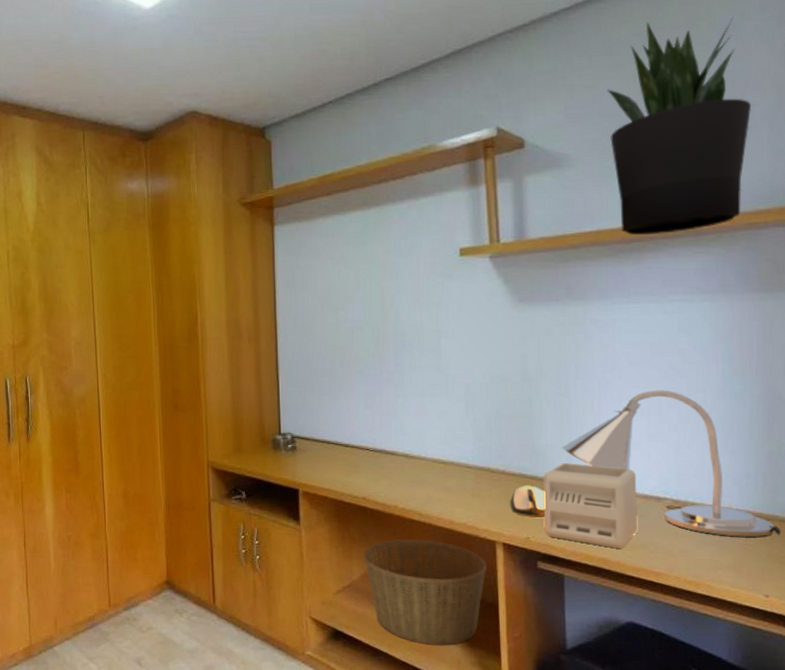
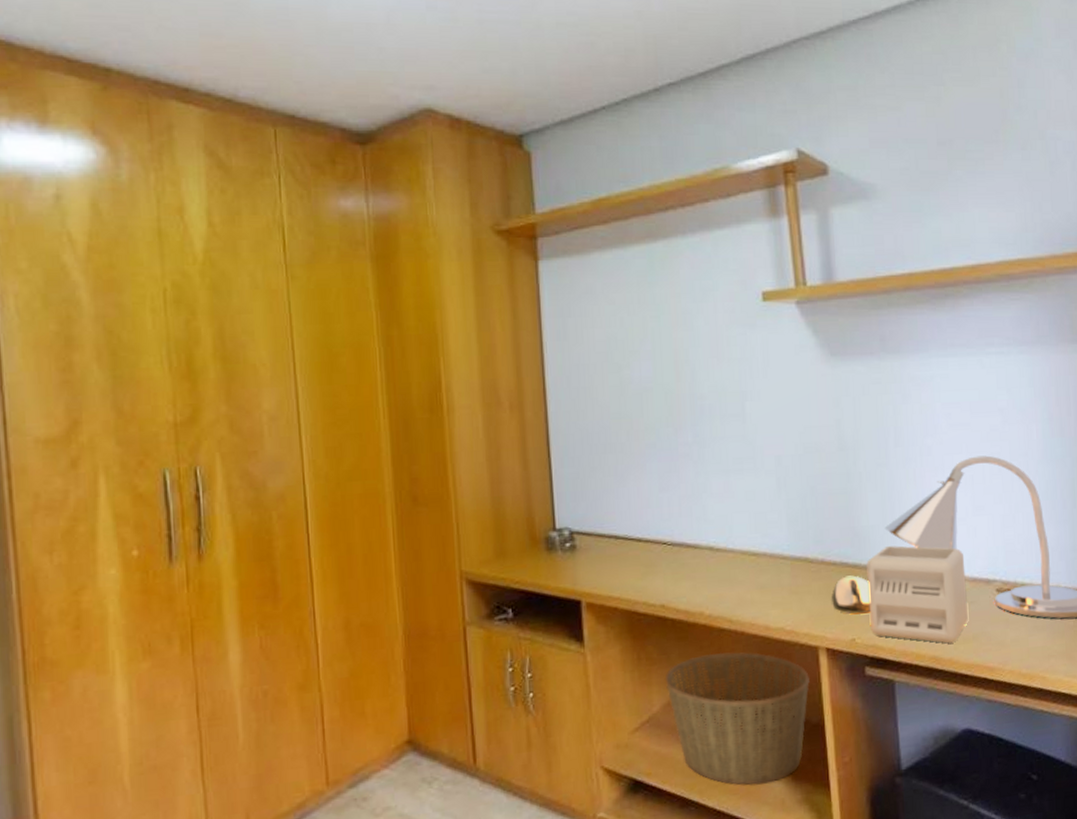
planter: present [607,19,752,236] -> none [911,41,1055,280]

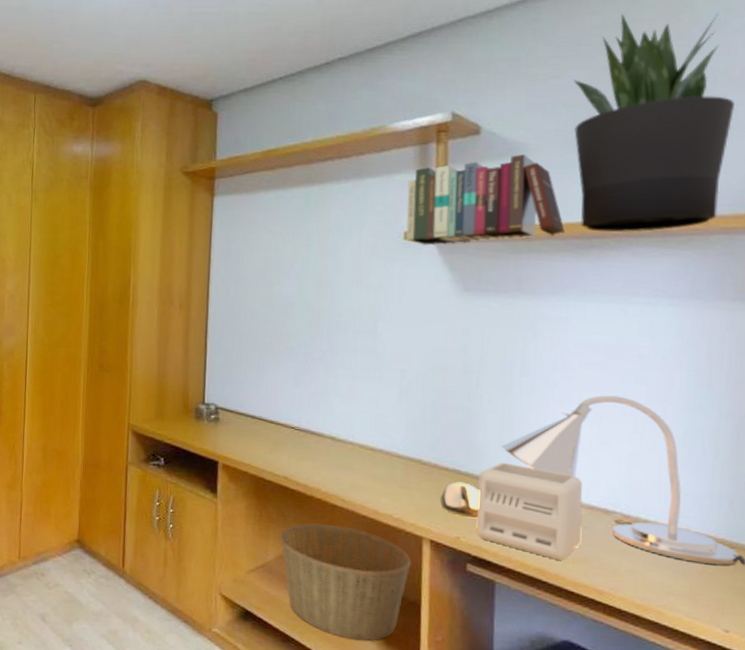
books: none [760,195,920,306] -> present [405,153,565,246]
planter: none [911,41,1055,280] -> present [573,14,735,233]

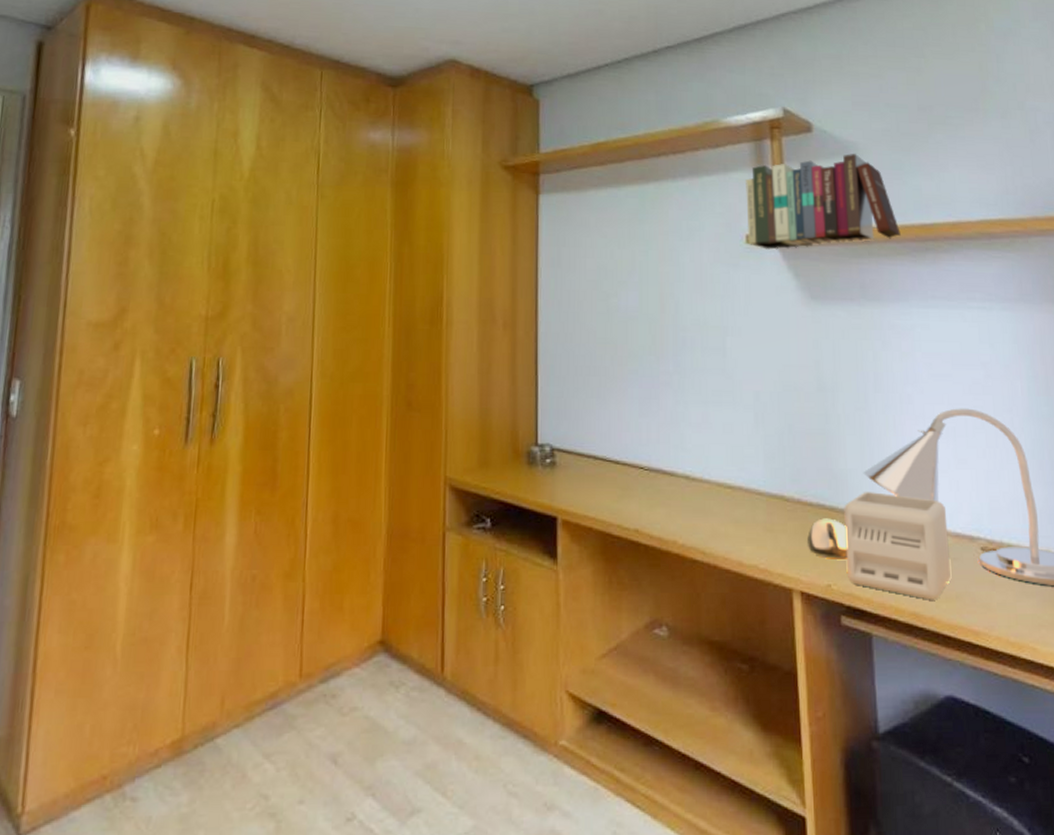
basket: present [281,523,411,641] -> none [636,584,782,731]
planter: present [573,14,735,233] -> none [893,19,1034,235]

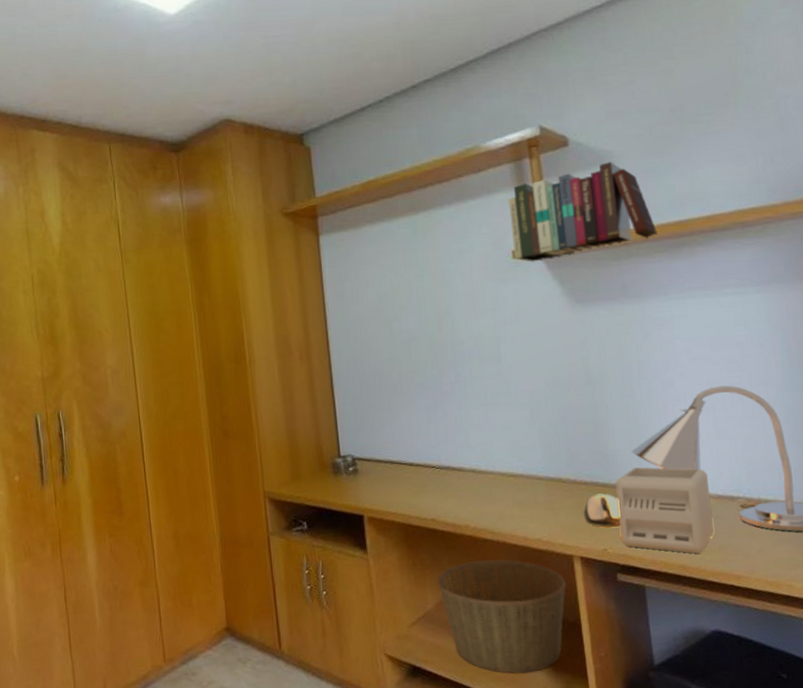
basket: none [636,584,782,731] -> present [438,559,566,674]

